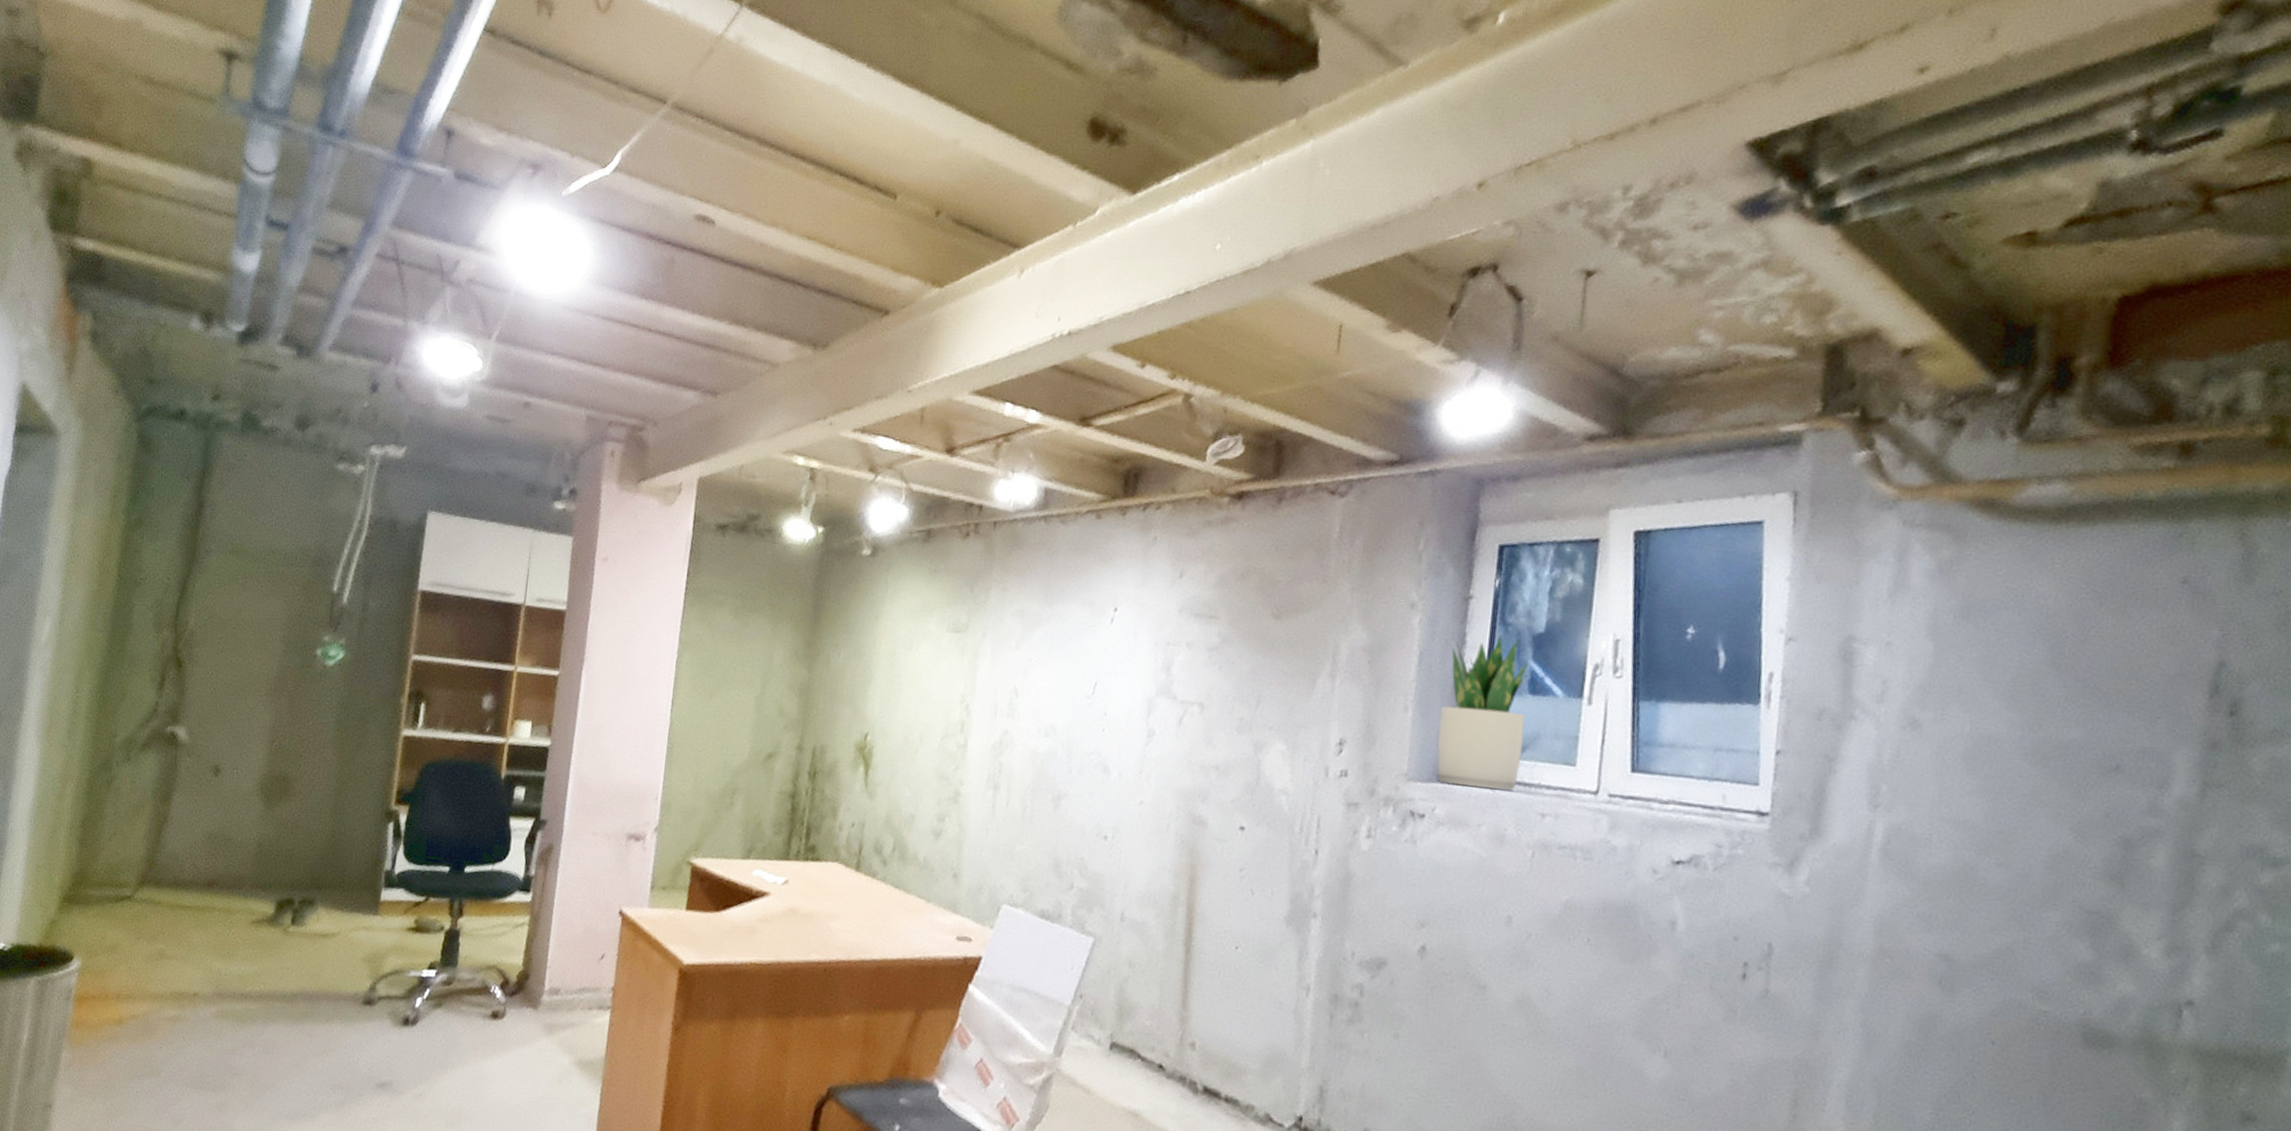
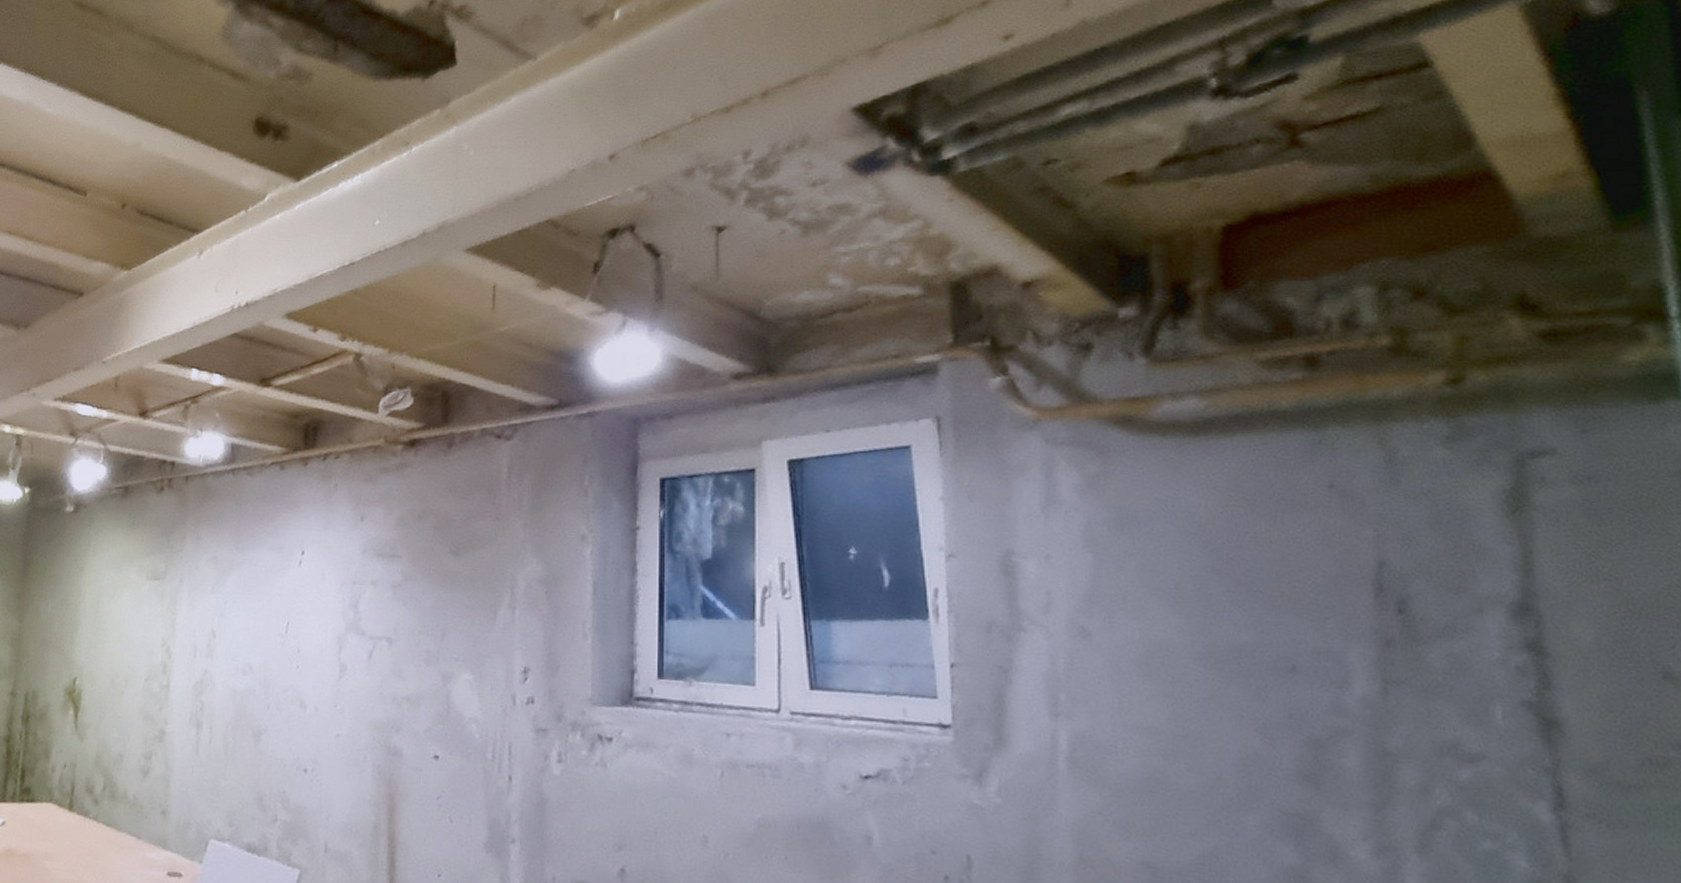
planter: present [1437,634,1529,791] -> none [618,562,702,712]

